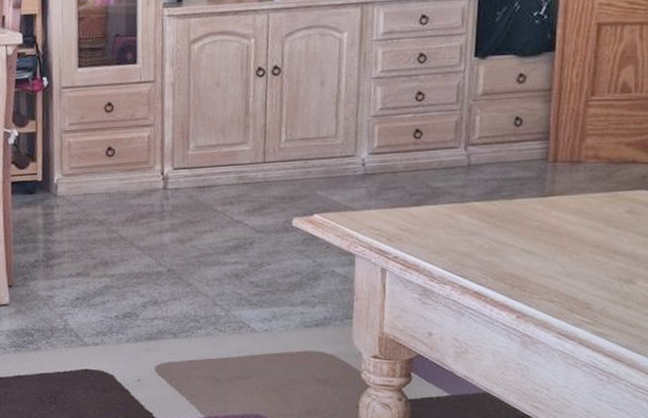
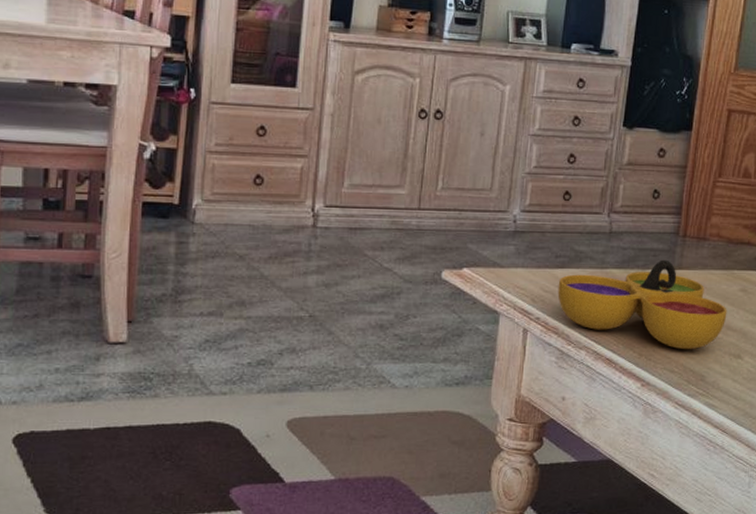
decorative bowl: none [415,187,613,279] -> present [557,259,727,350]

